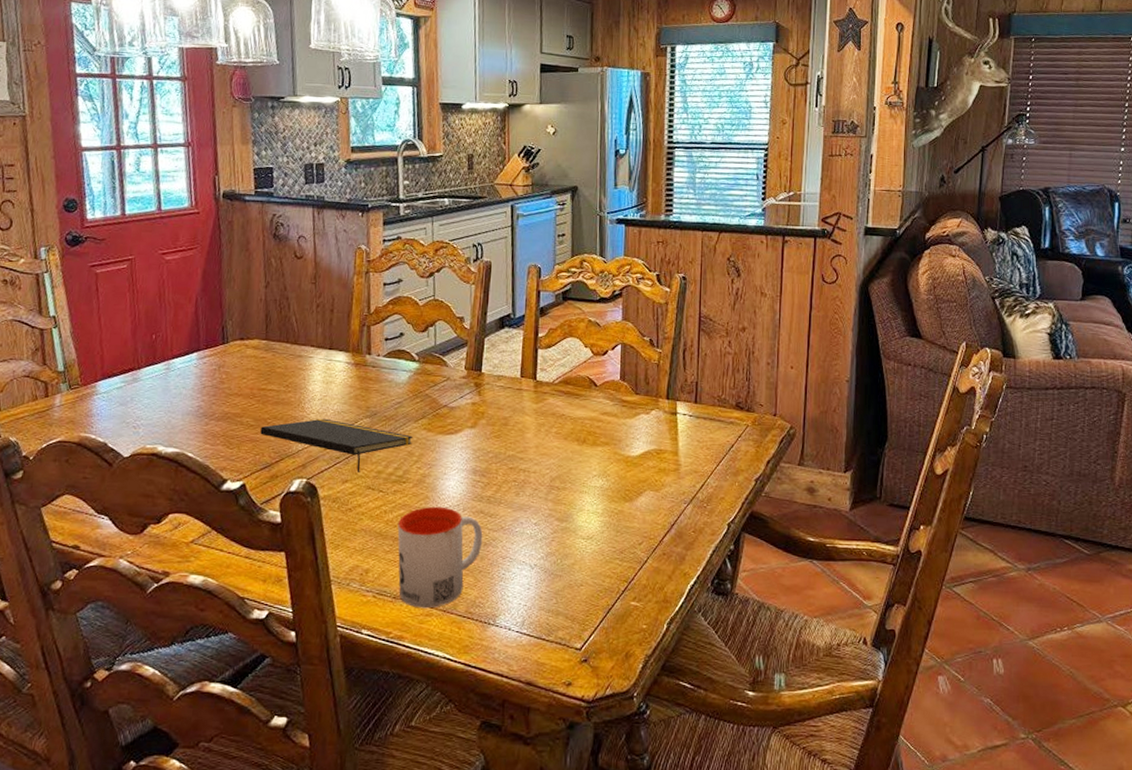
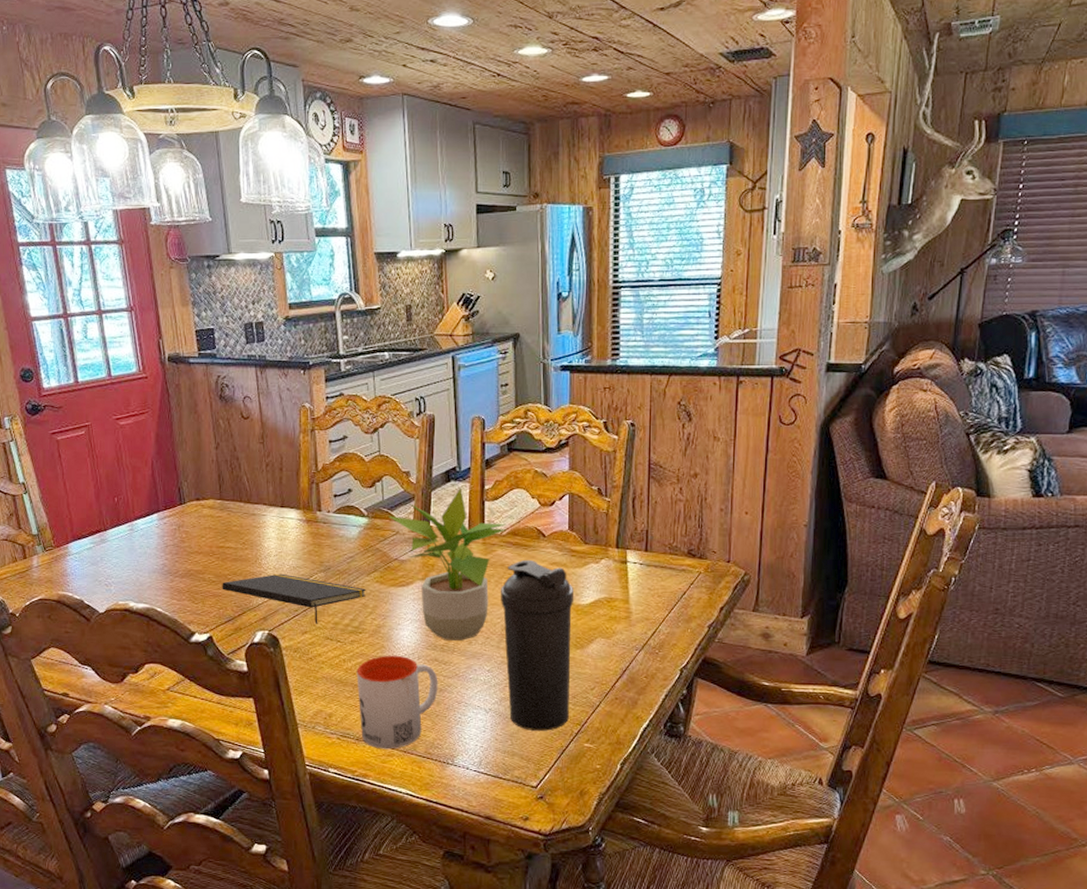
potted plant: none [440,334,559,492] -> present [388,488,507,641]
water bottle: none [550,409,624,588] -> present [500,559,574,731]

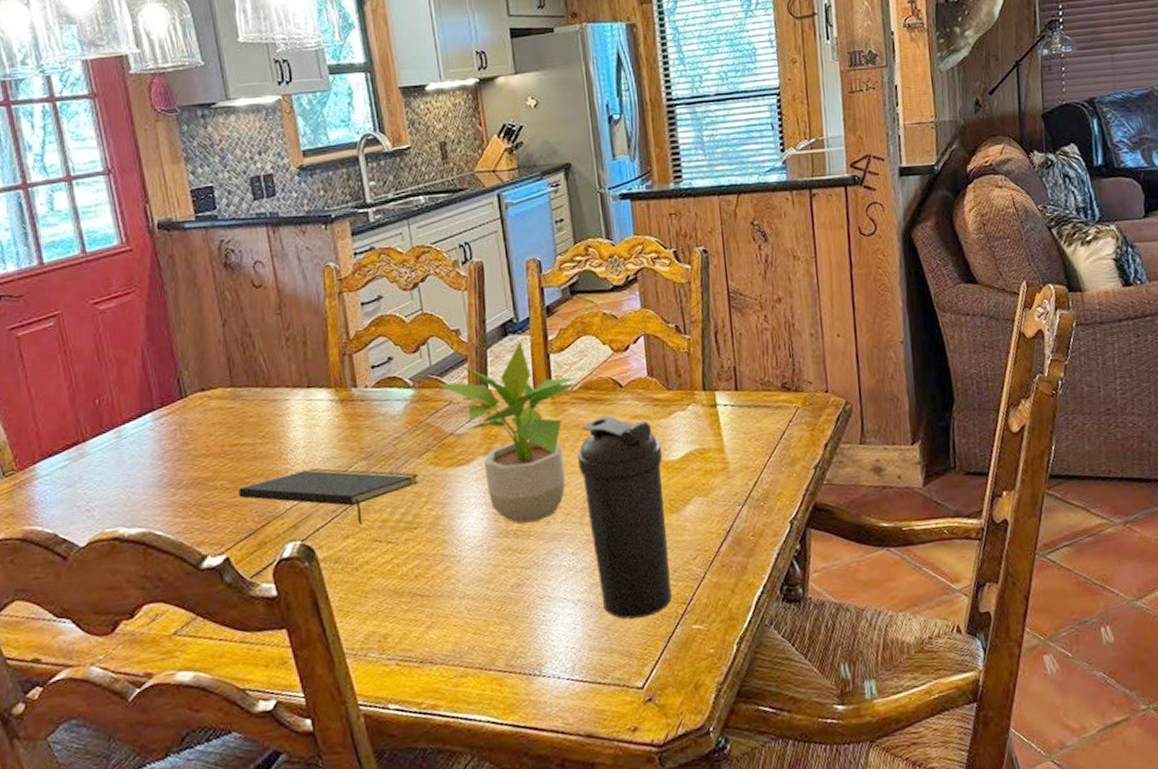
mug: present [357,655,438,749] -> none [414,549,515,670]

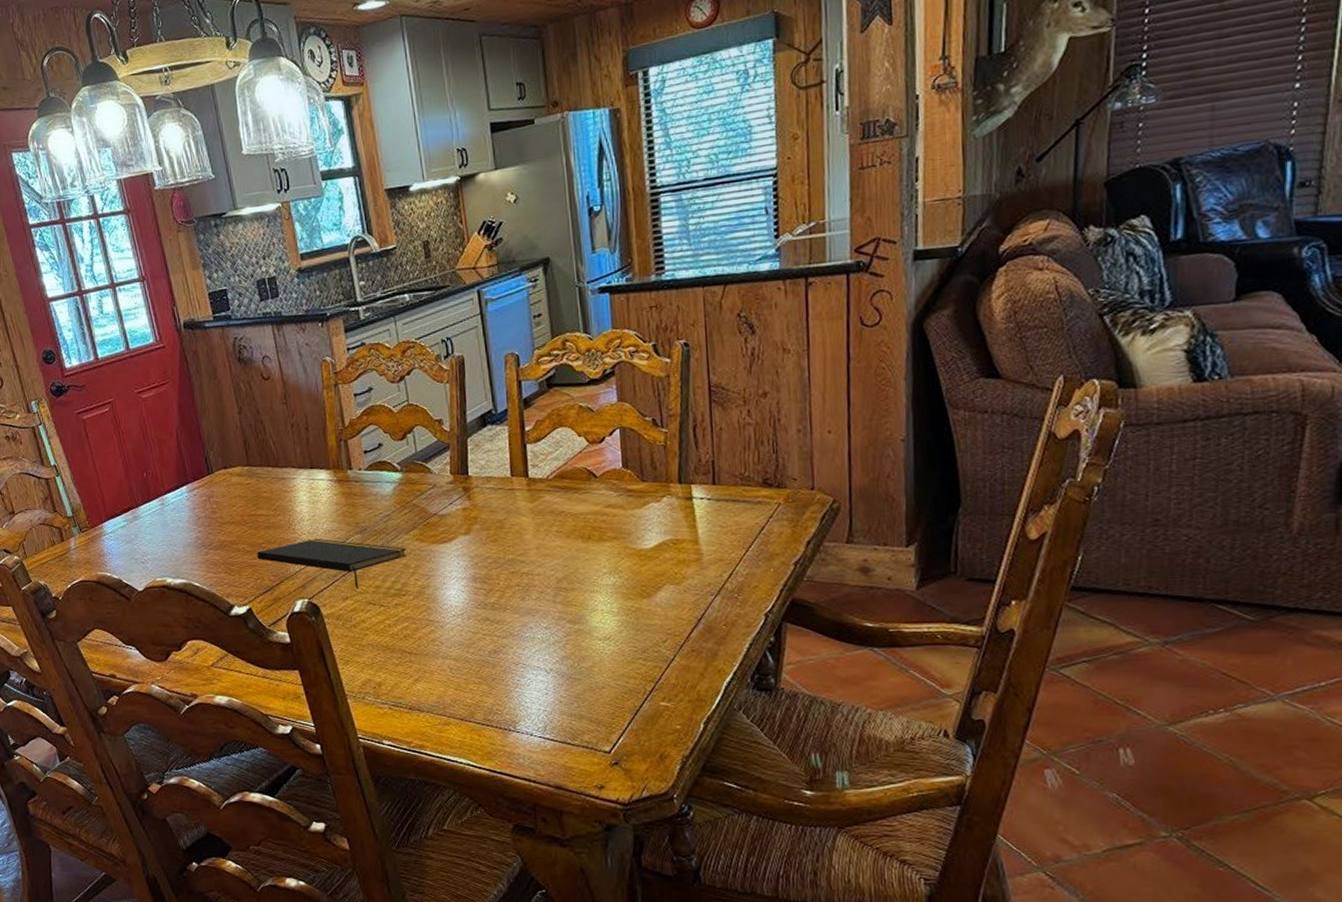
potted plant: present [438,341,578,524] -> none [423,431,553,598]
water bottle: present [577,415,672,619] -> none [551,503,640,691]

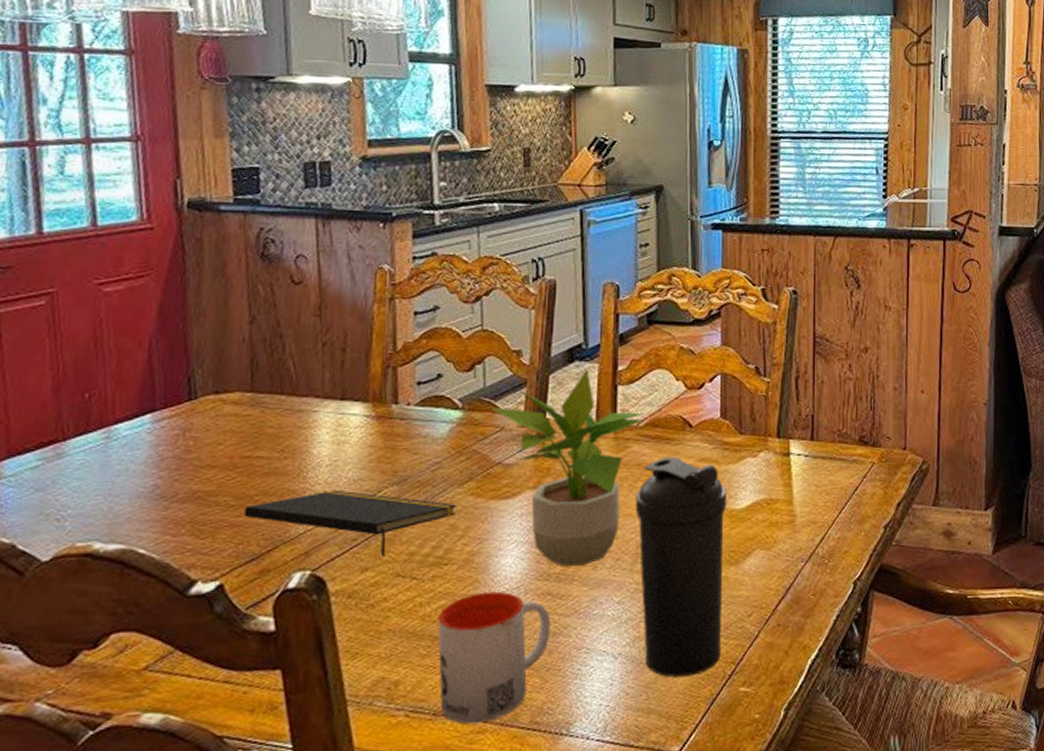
mug: none [403,616,493,718] -> present [437,591,551,724]
potted plant: none [423,431,553,598] -> present [491,369,645,567]
water bottle: none [551,503,640,691] -> present [635,456,728,677]

